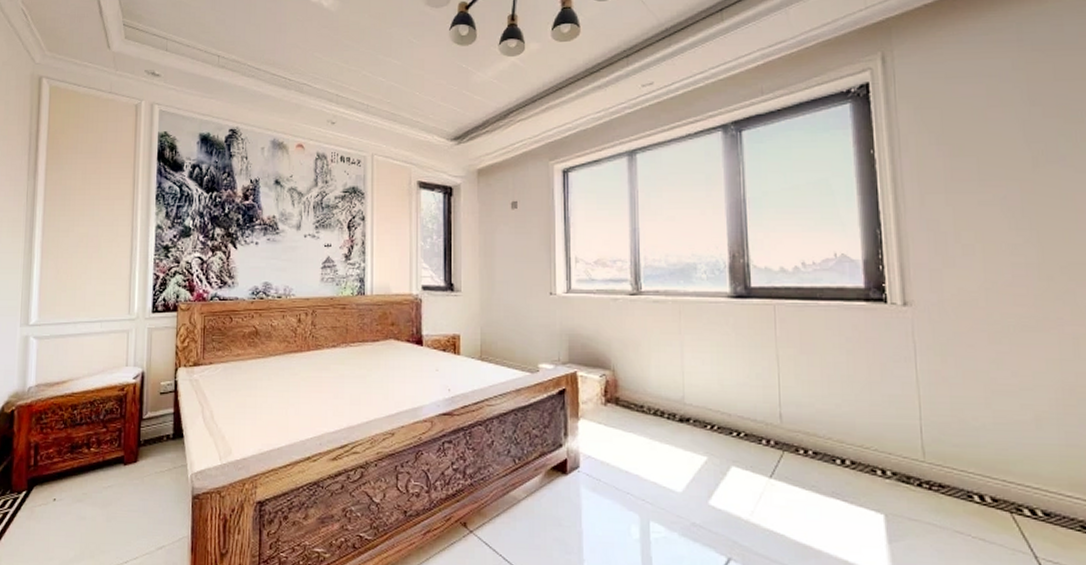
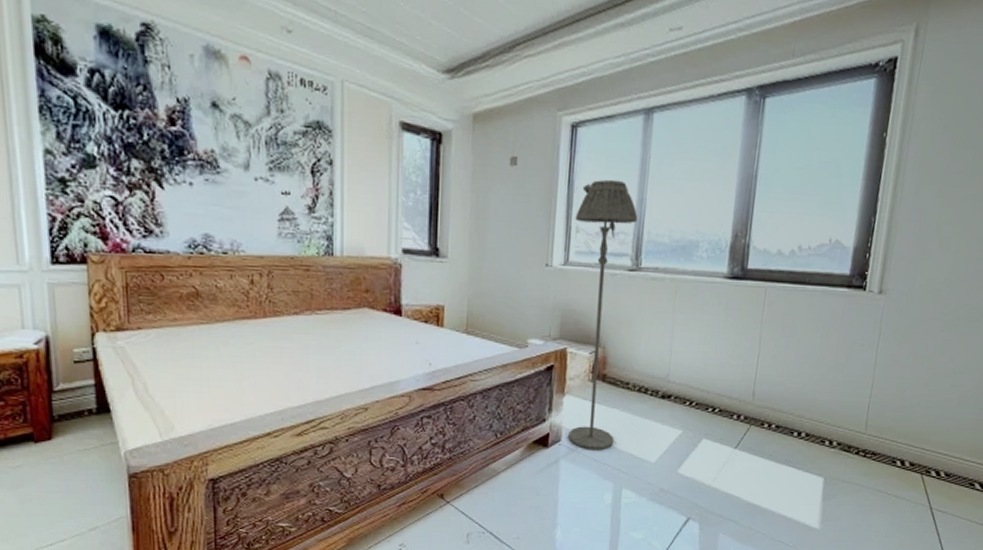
floor lamp: none [573,213,635,478] -> present [568,179,638,451]

